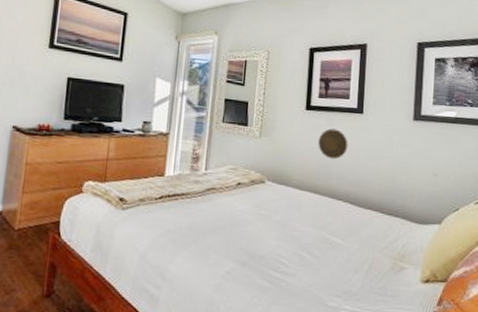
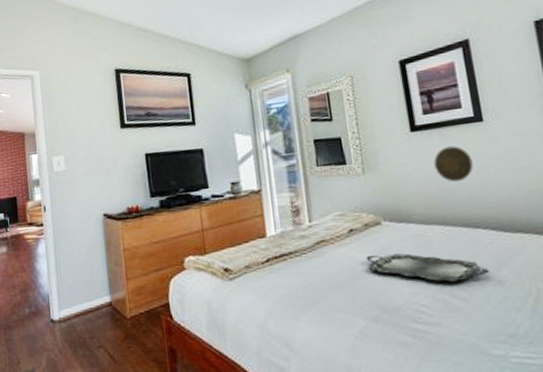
serving tray: none [246,207,341,242] -> present [366,253,489,282]

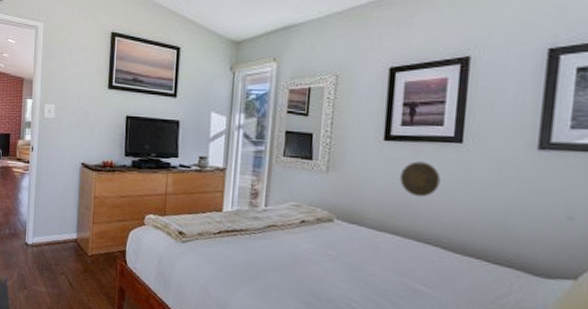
serving tray: present [366,253,489,282] -> none [311,247,429,289]

